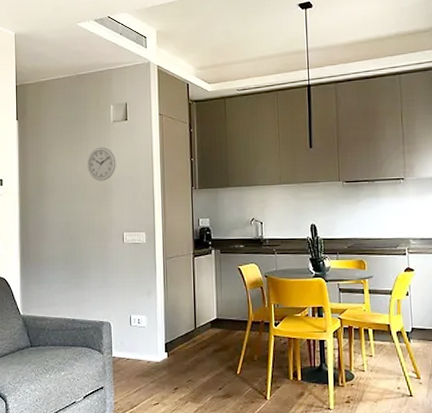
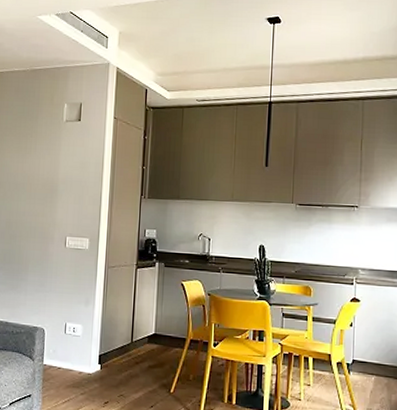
wall clock: present [87,147,116,181] -> none [34,146,65,182]

